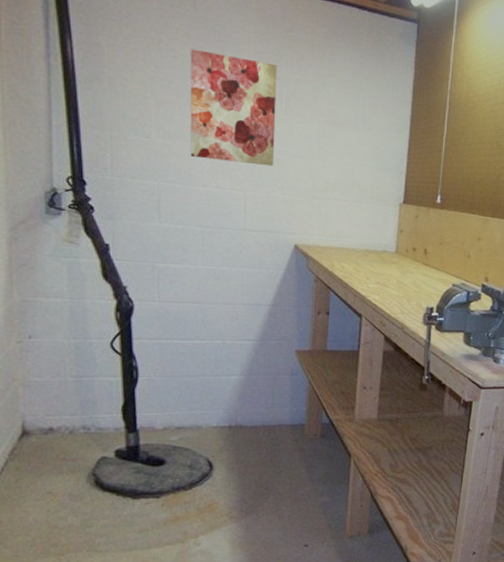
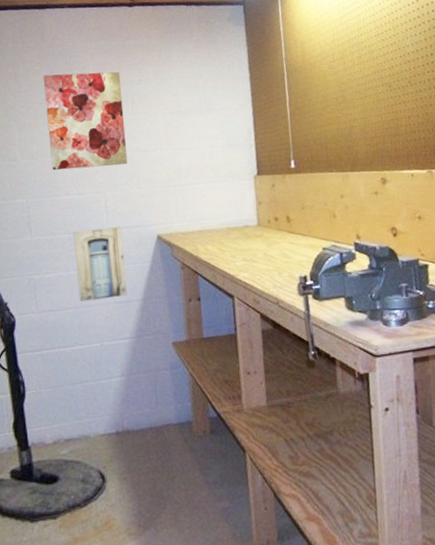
wall art: none [205,225,259,299] -> present [73,227,127,302]

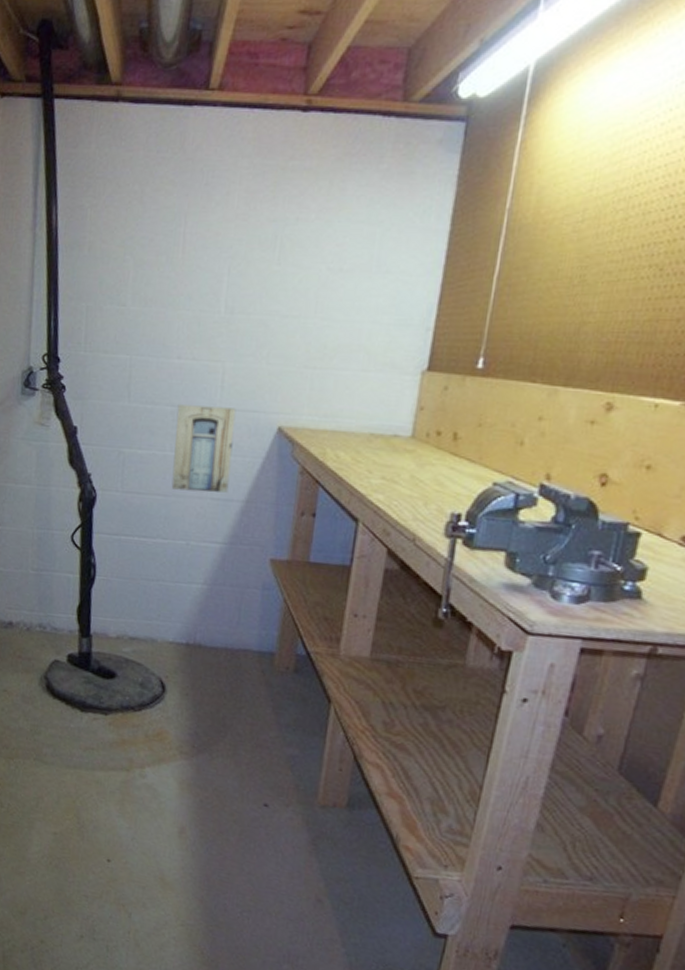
wall art: present [43,71,128,171] -> none [166,198,273,331]

